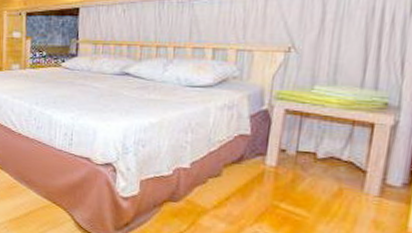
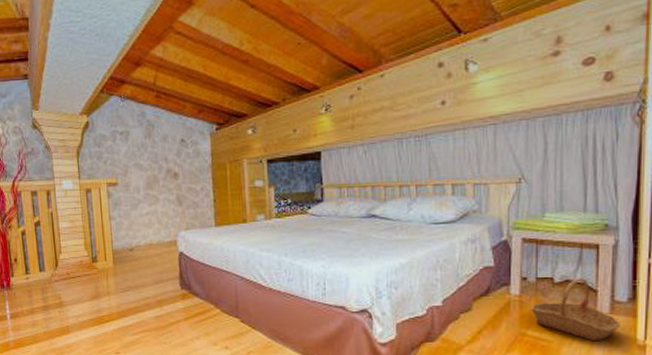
basket: none [287,156,390,224] -> present [531,278,620,342]

